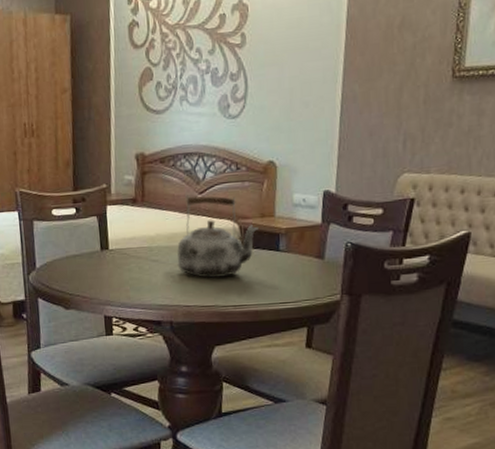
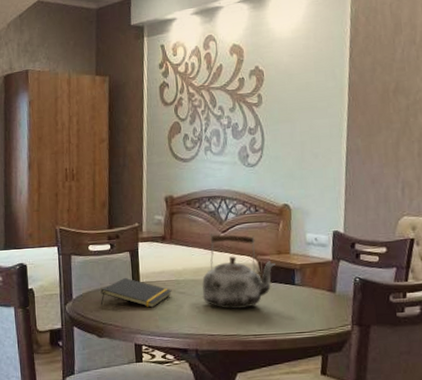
notepad: none [66,244,144,277] -> present [100,277,172,308]

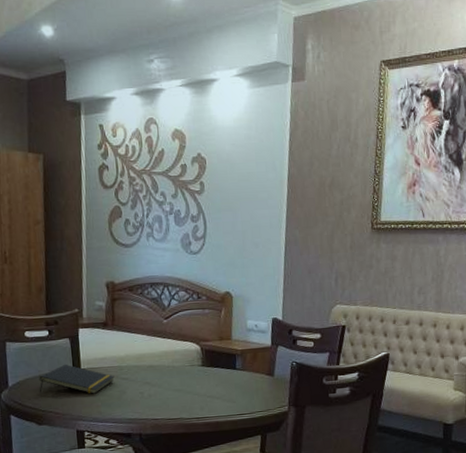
kettle: present [202,233,276,310] -> none [145,320,218,394]

